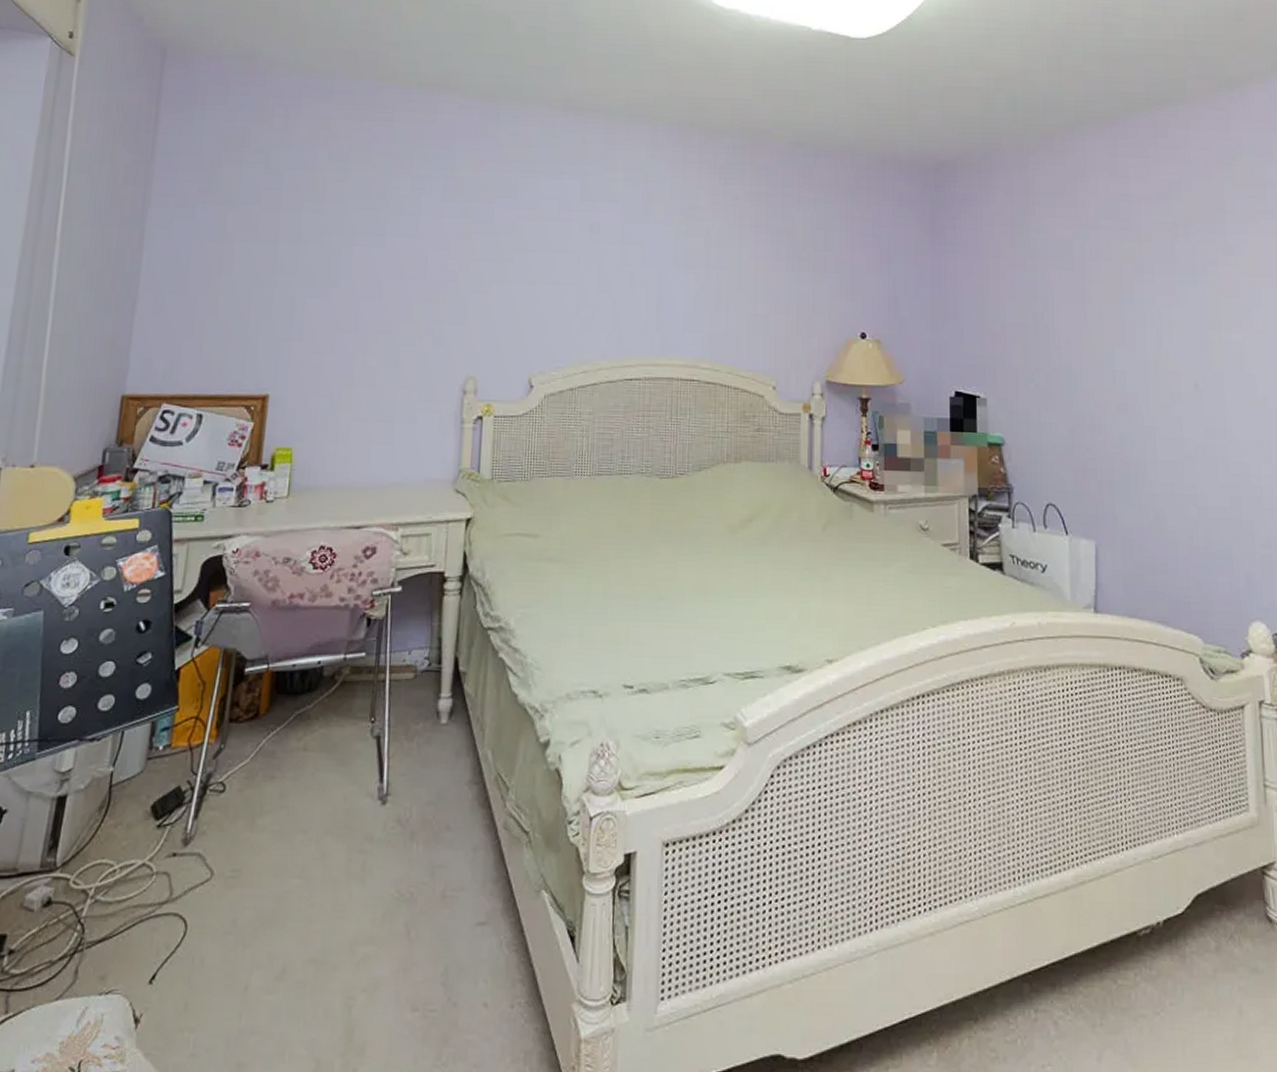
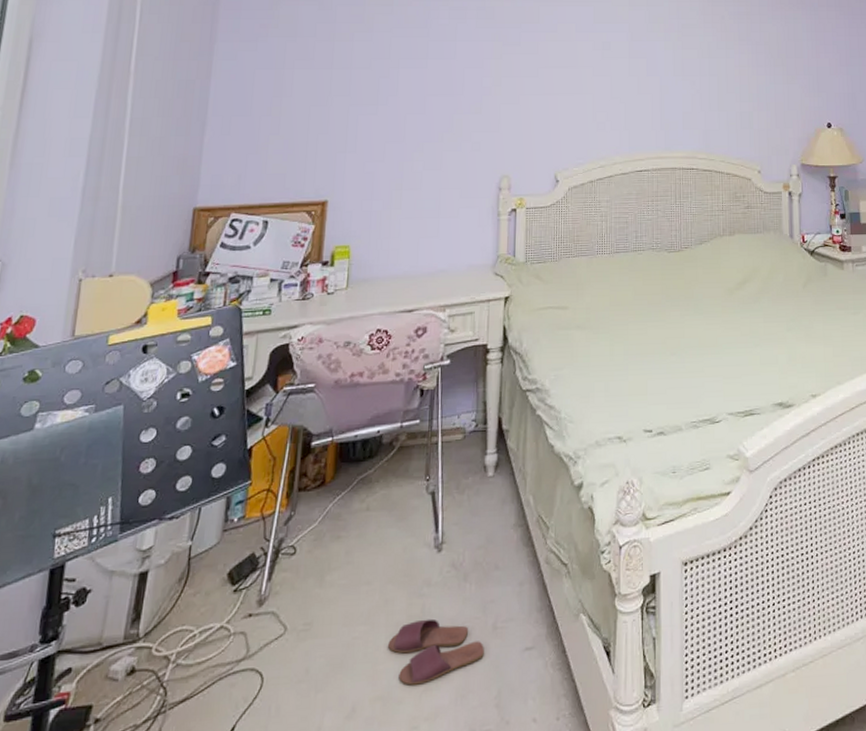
slippers: none [324,878,431,951] -> present [388,618,484,685]

